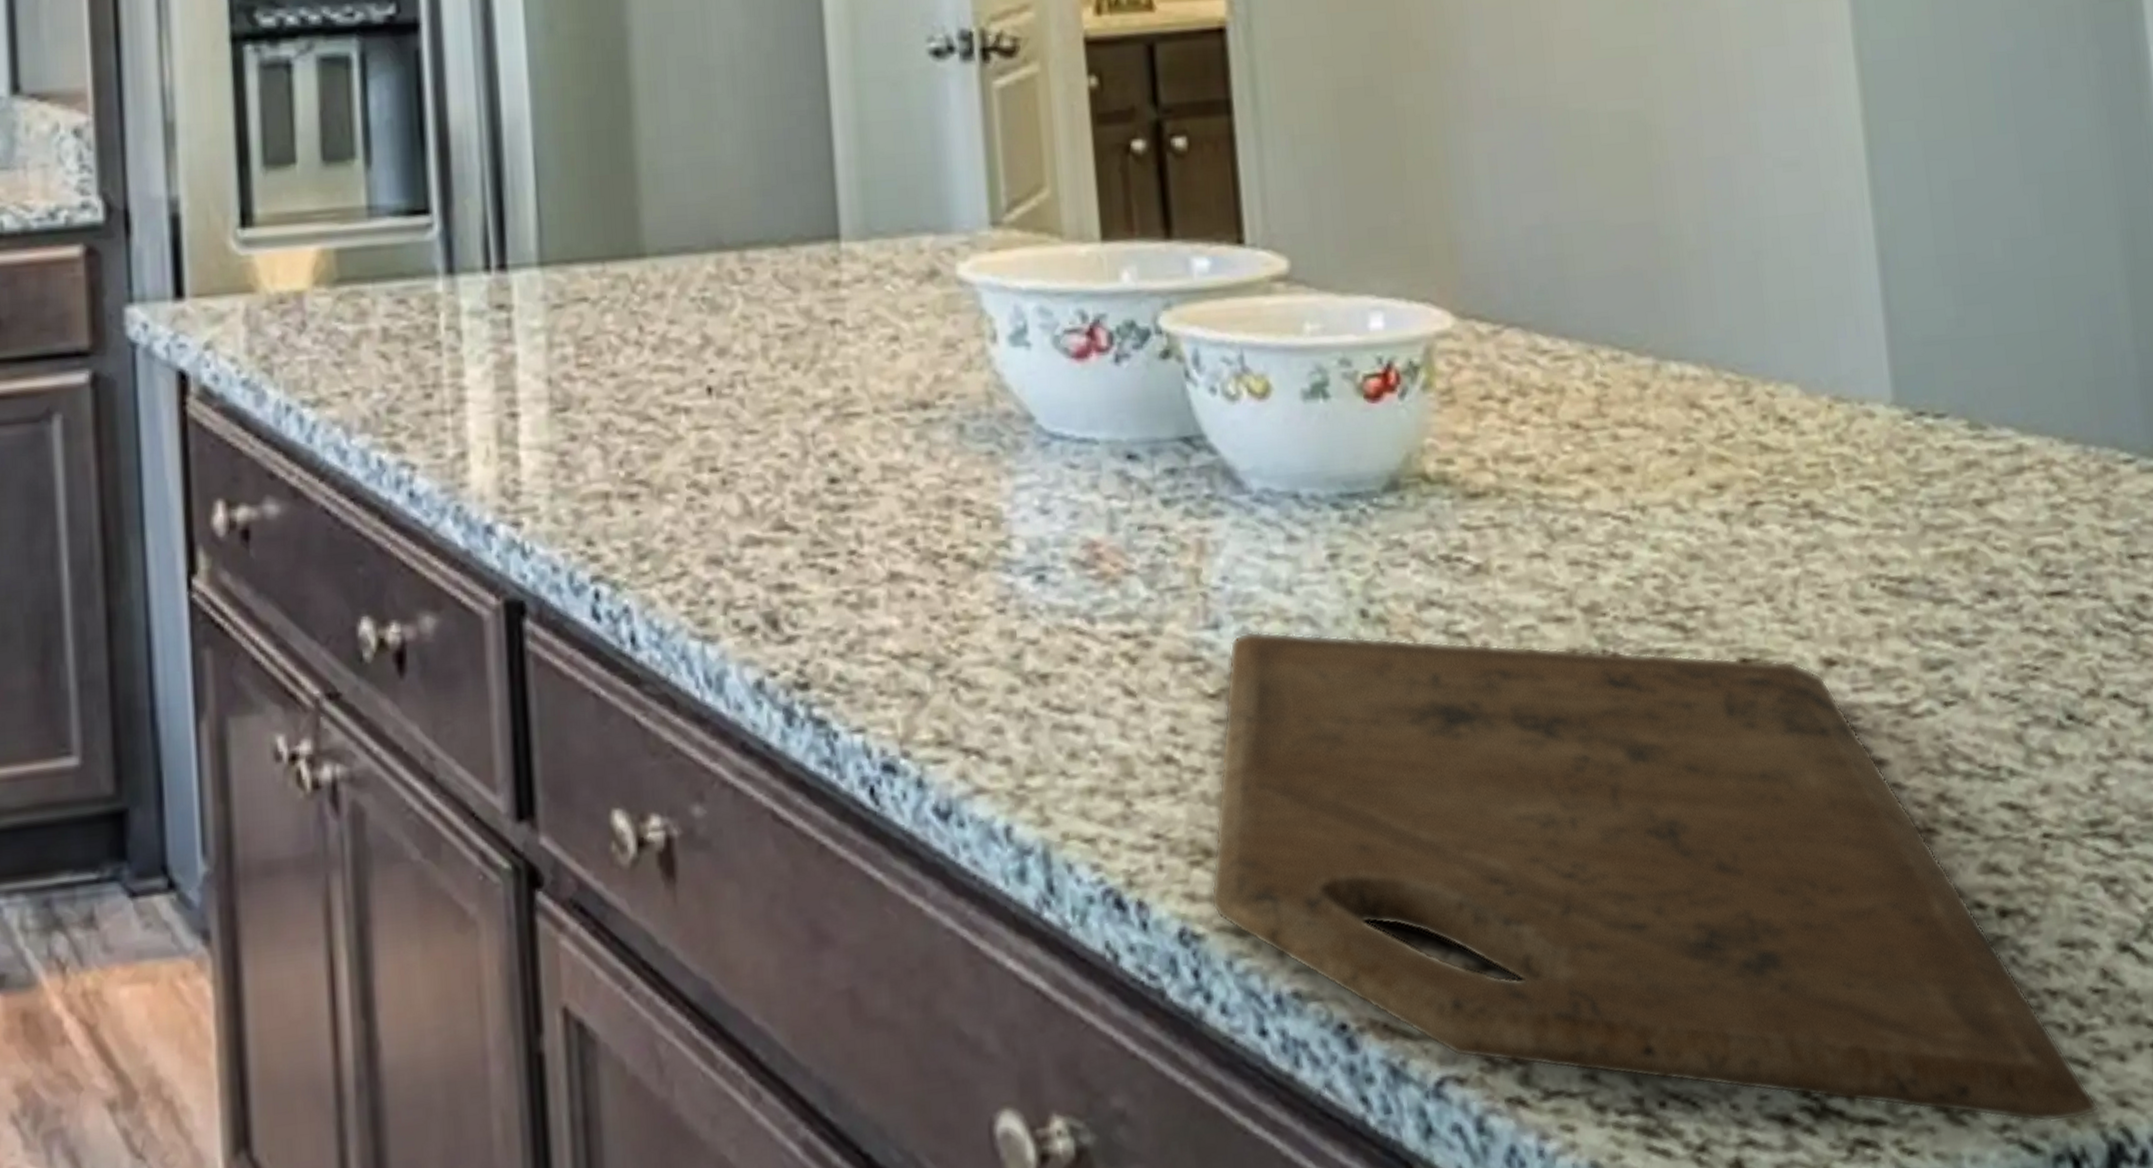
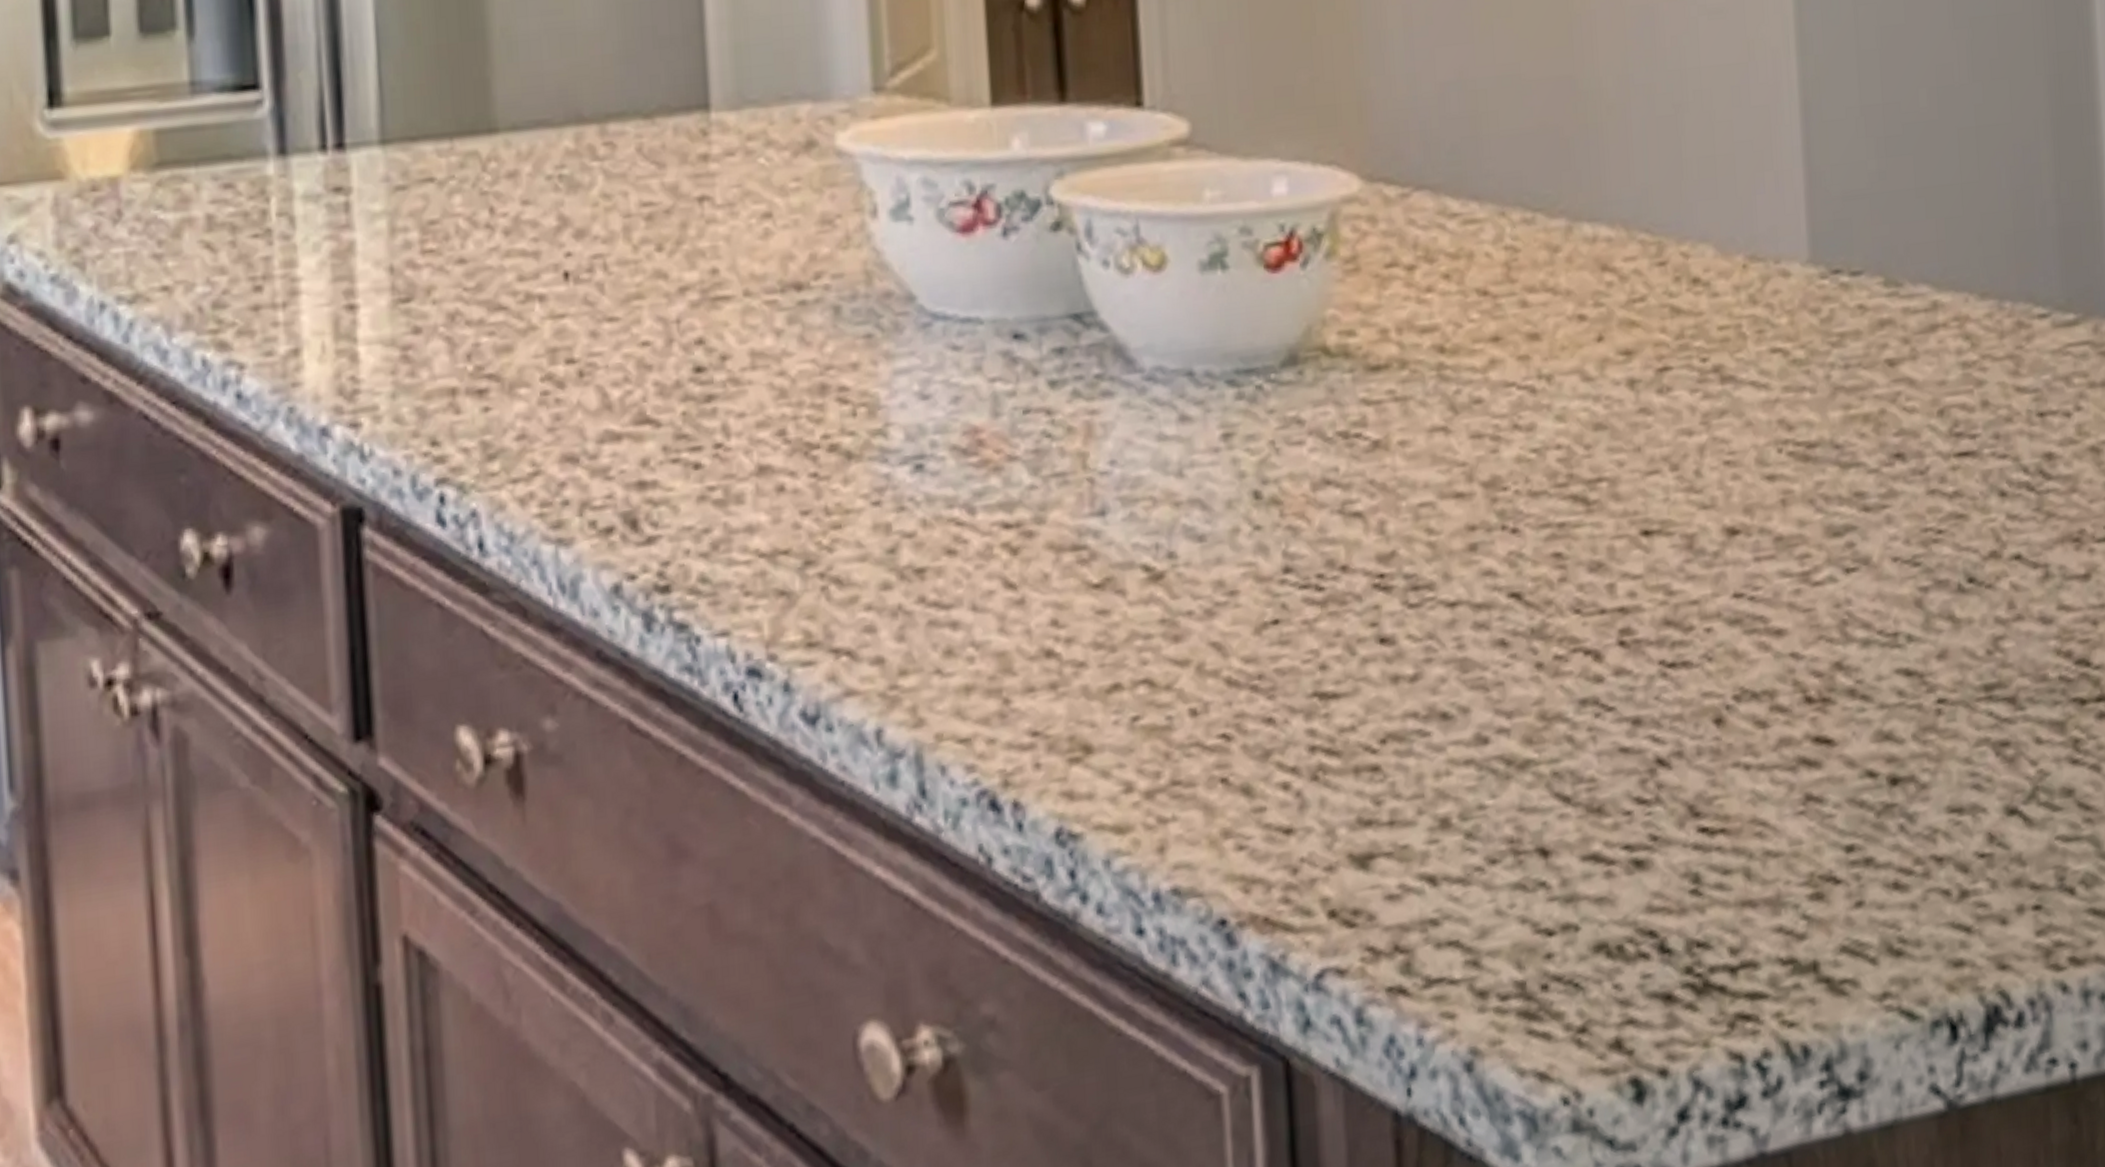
cutting board: present [1210,631,2099,1123] -> none [1089,516,1978,989]

